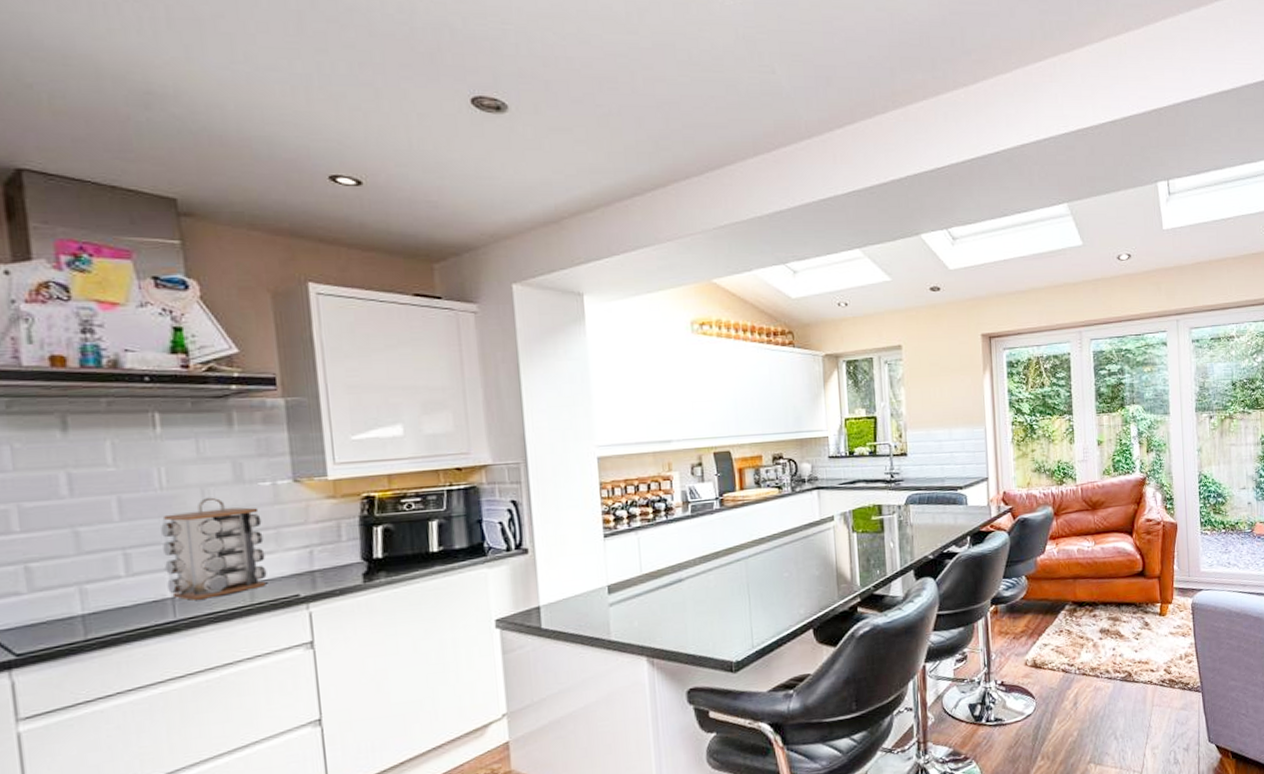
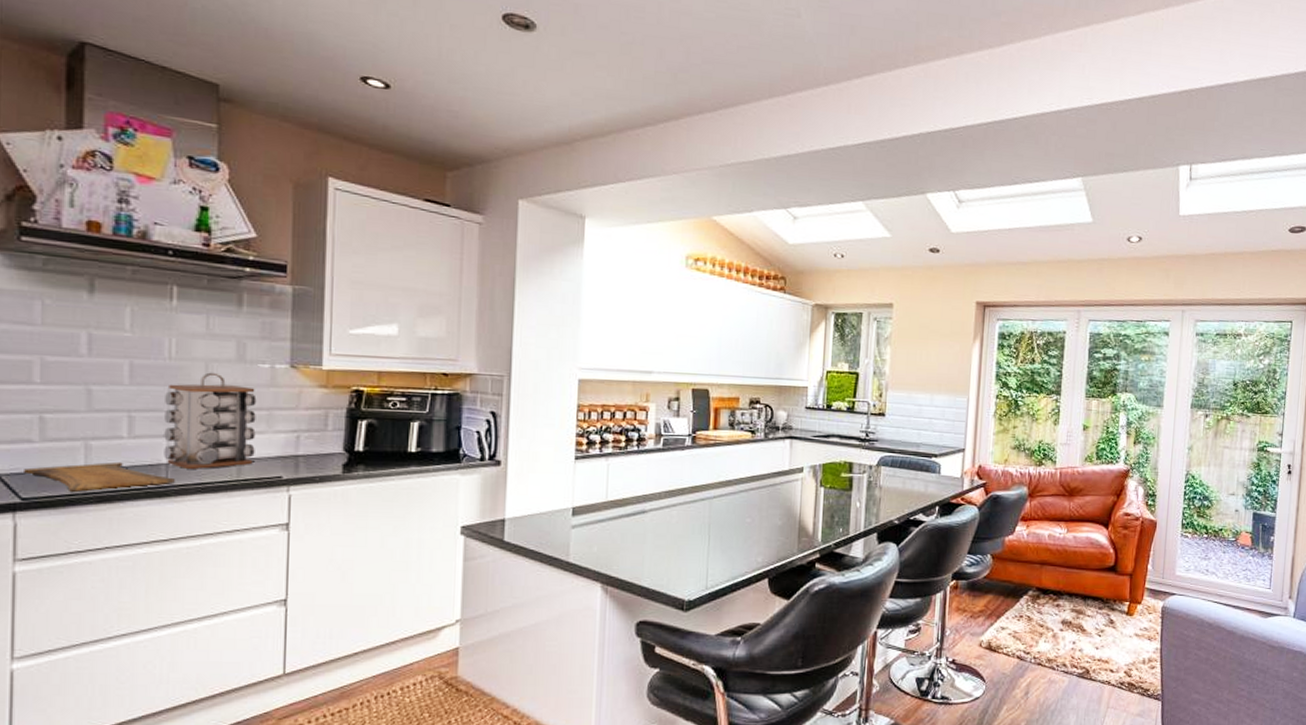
cutting board: none [15,602,184,642] -> present [24,461,175,493]

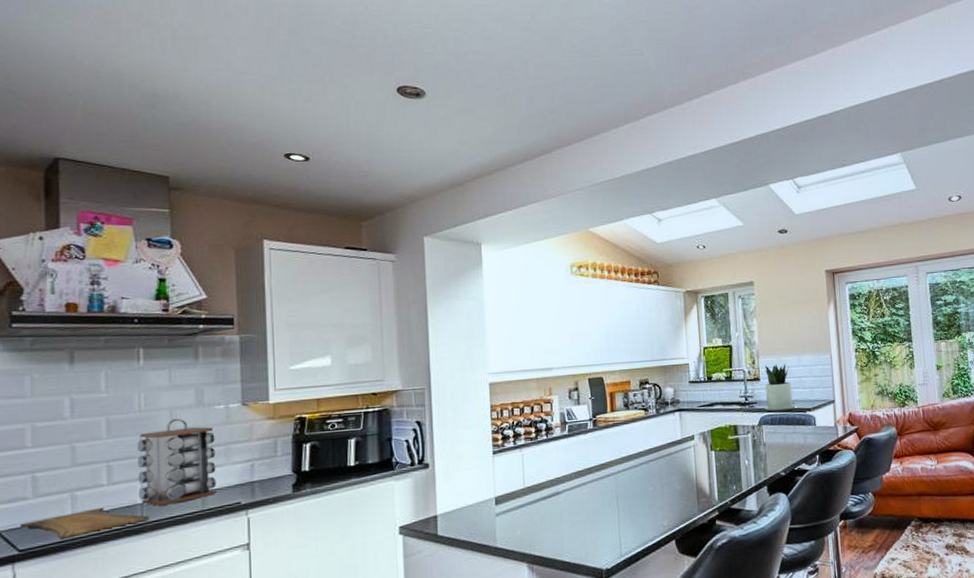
planter: none [886,400,921,454] -> present [765,363,795,412]

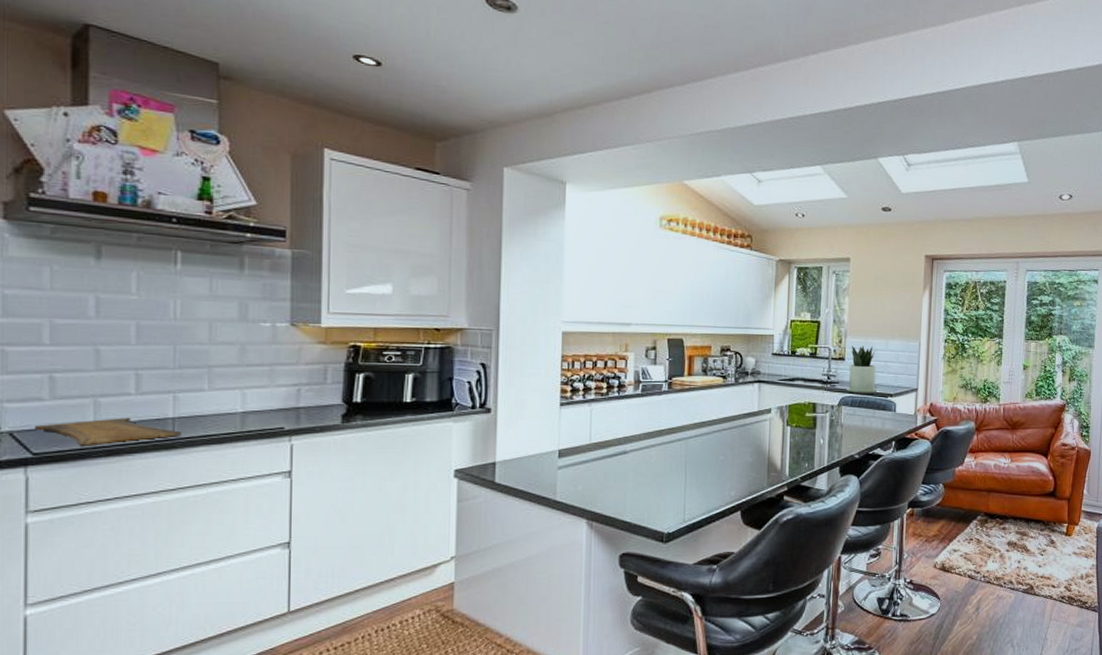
spice rack: present [137,418,216,506] -> none [170,331,259,422]

